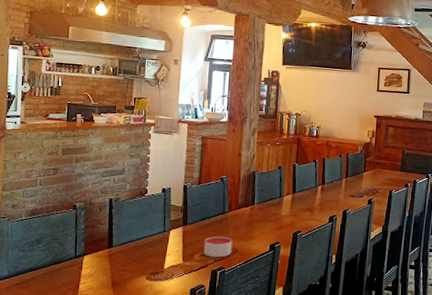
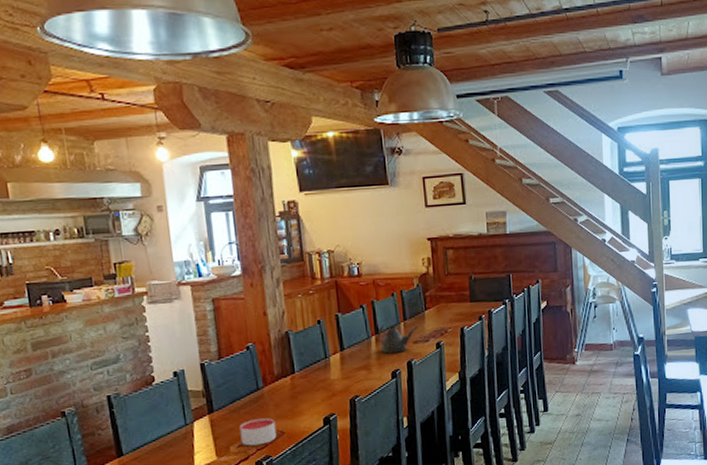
teapot: none [323,179,357,203] -> present [377,324,419,354]

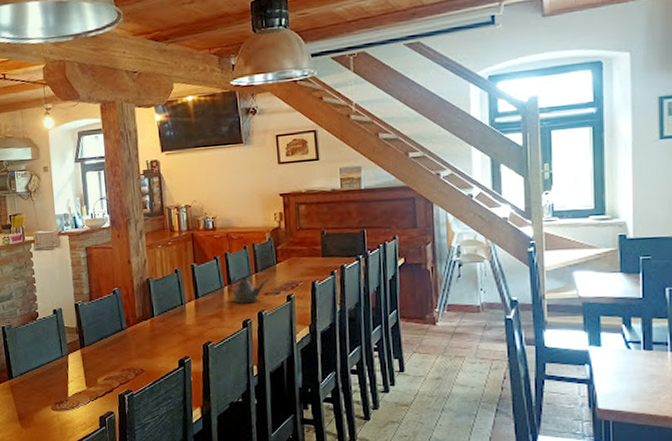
candle: present [239,418,277,446] -> none [105,356,137,380]

